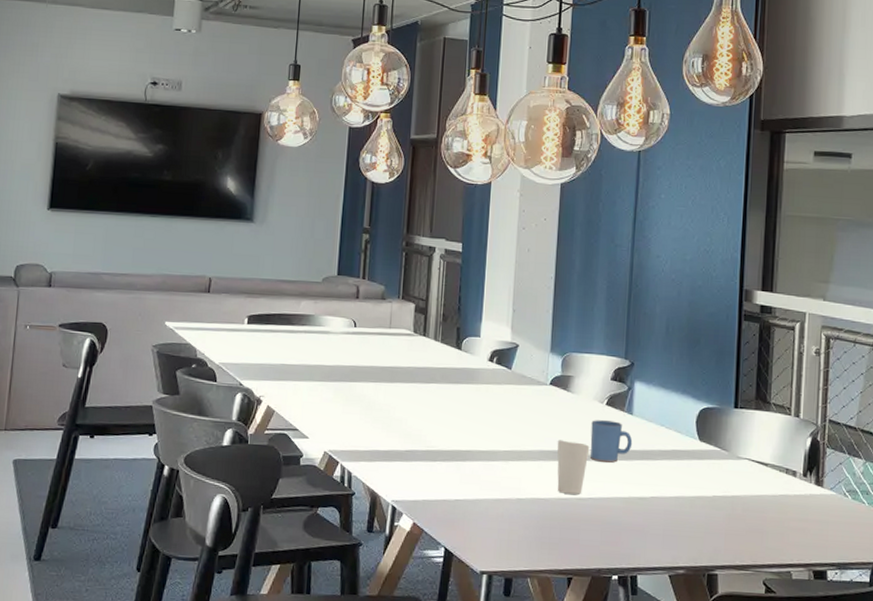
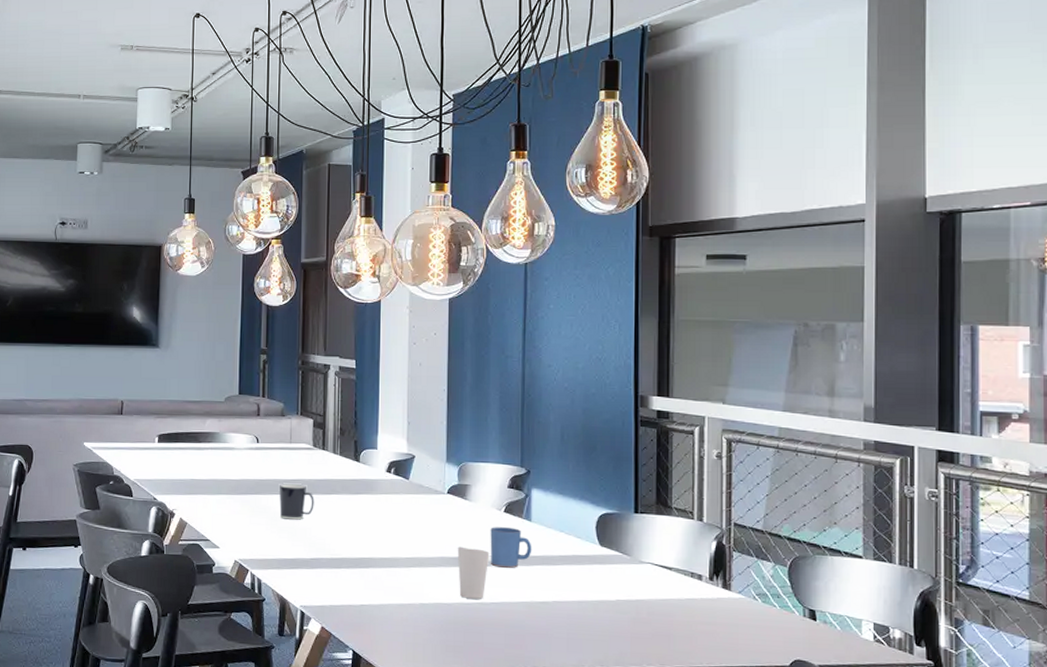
mug: none [375,371,412,411] -> present [279,484,314,521]

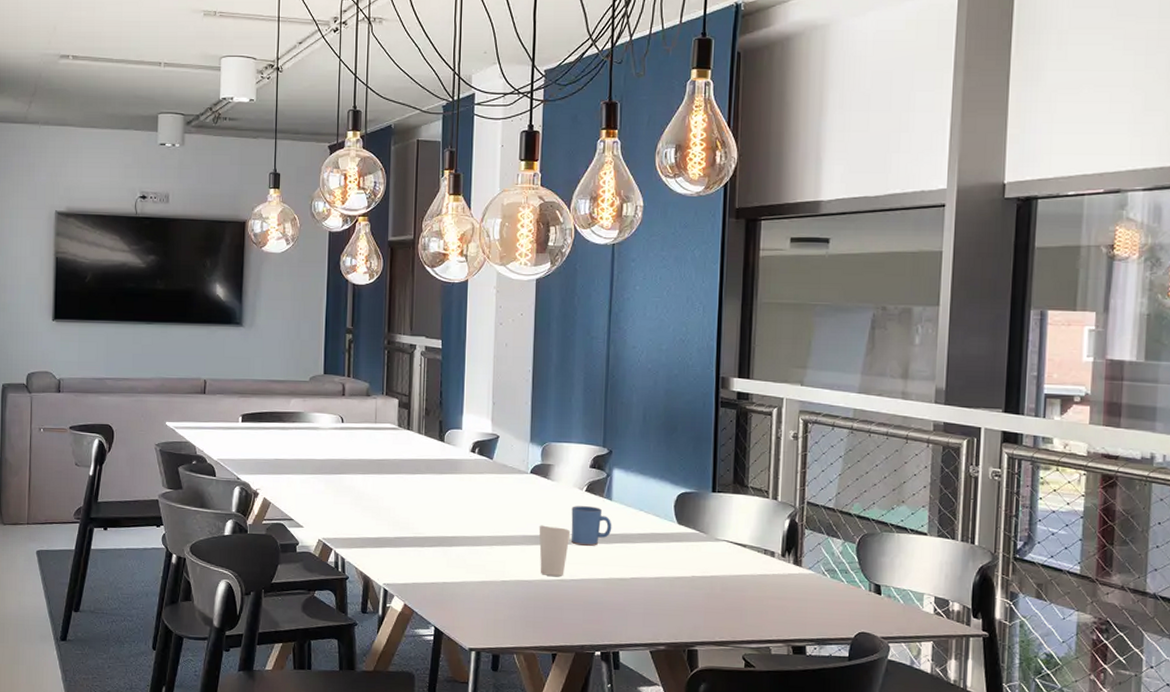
mug: present [279,484,314,521] -> none [363,464,399,500]

